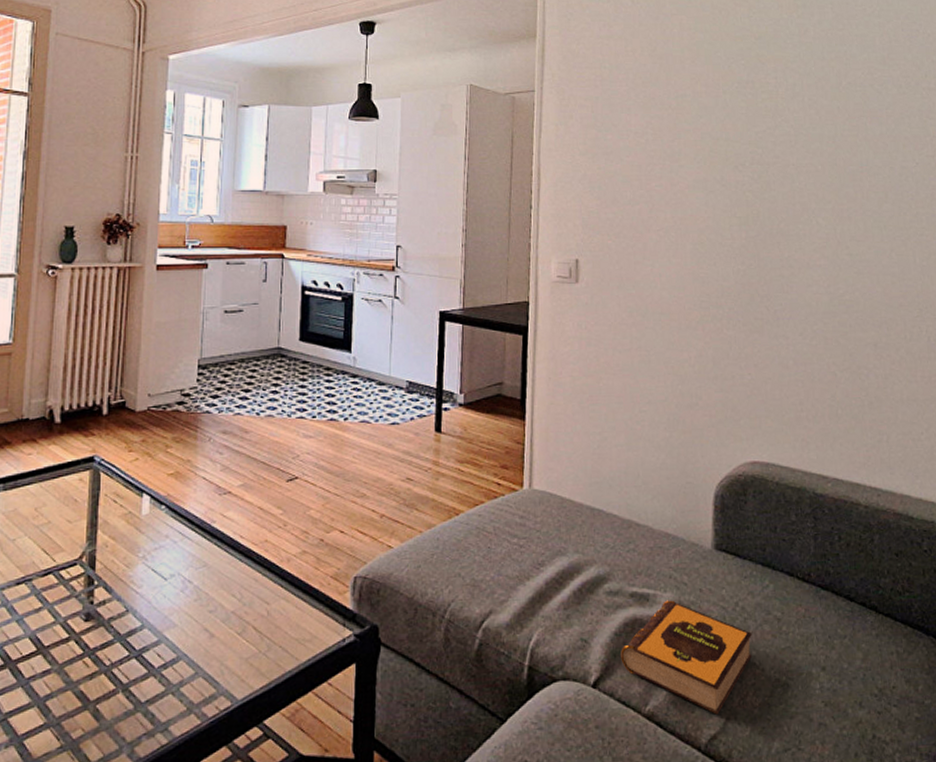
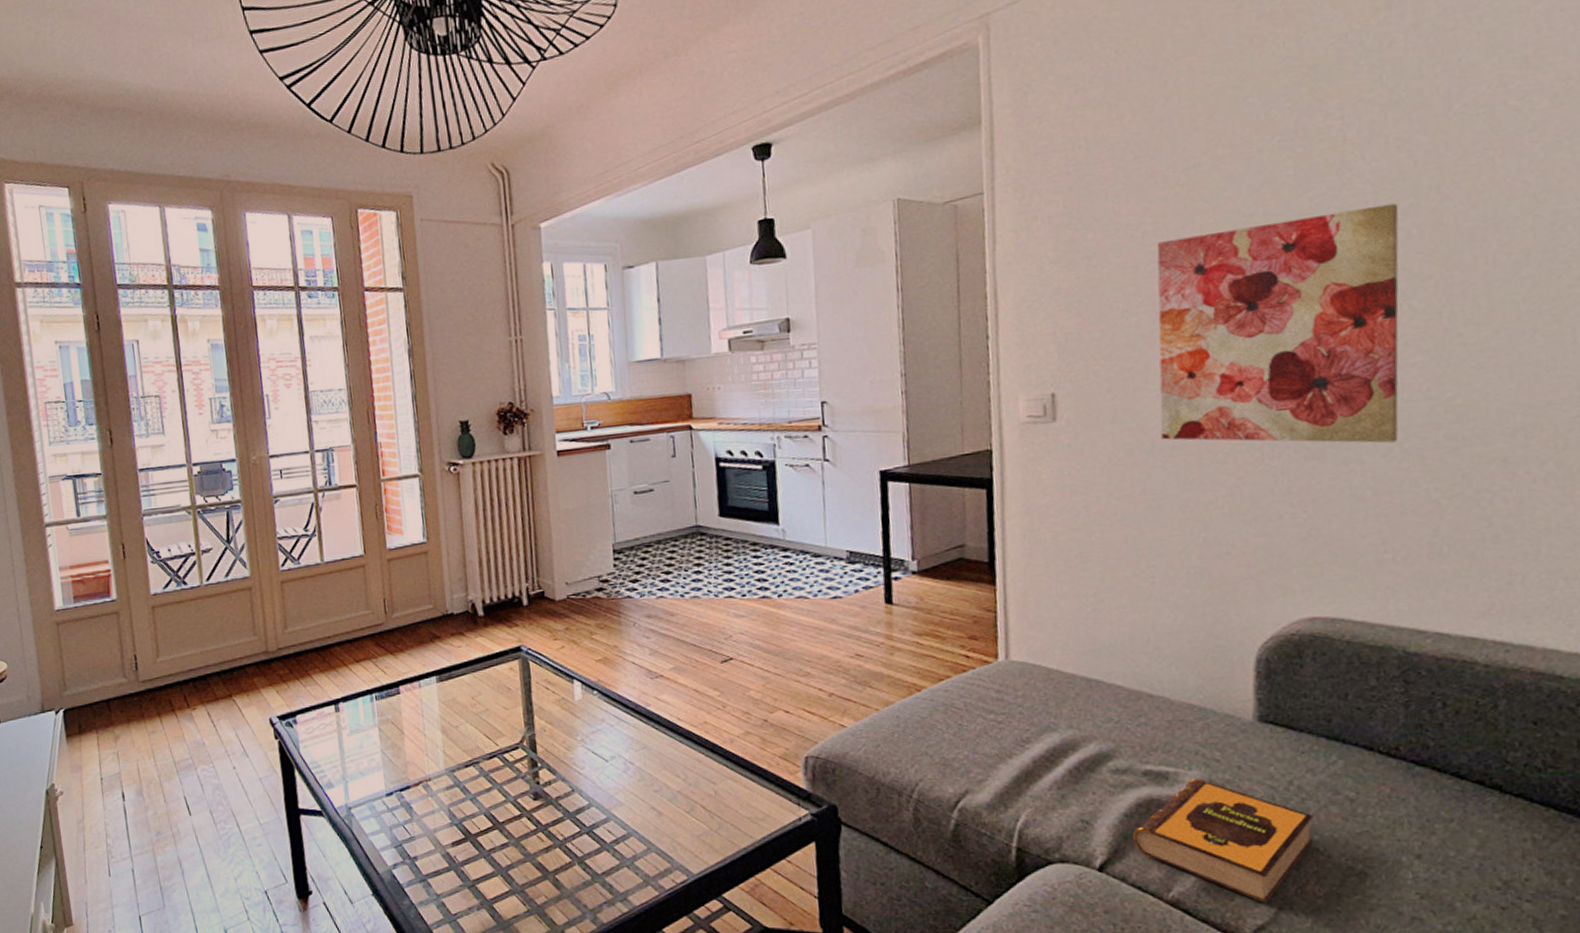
wall art: none [652,145,810,325] -> present [1156,203,1399,444]

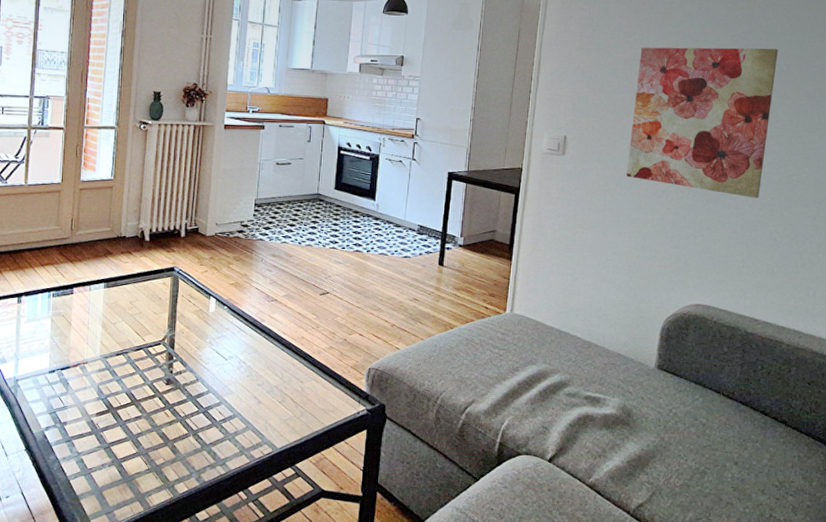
hardback book: present [1133,778,1313,903] -> none [573,403,680,489]

